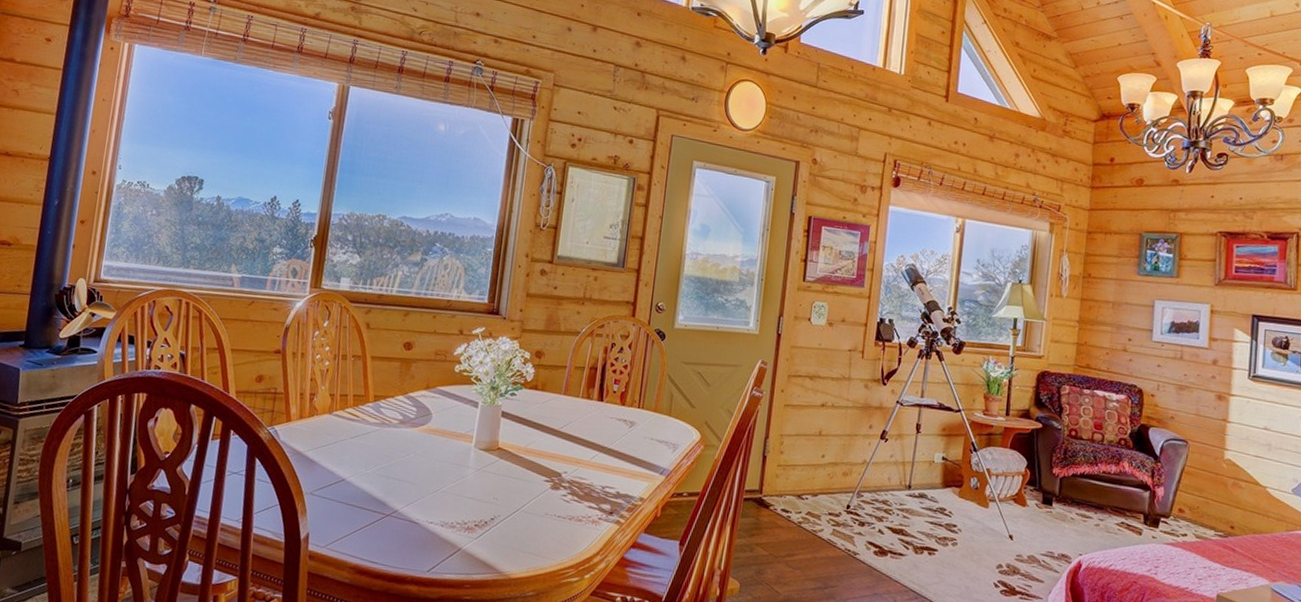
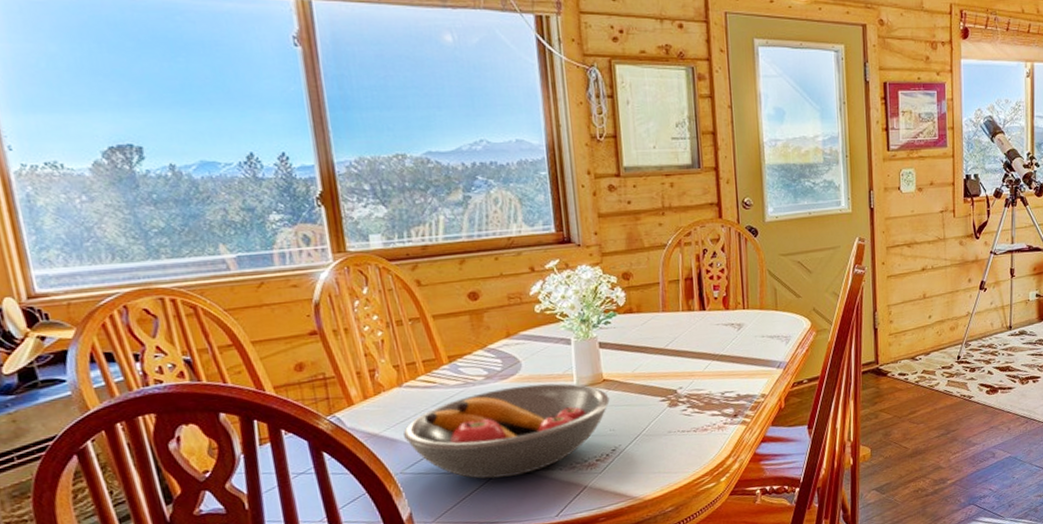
fruit bowl: none [321,435,500,522] -> present [403,383,610,479]

